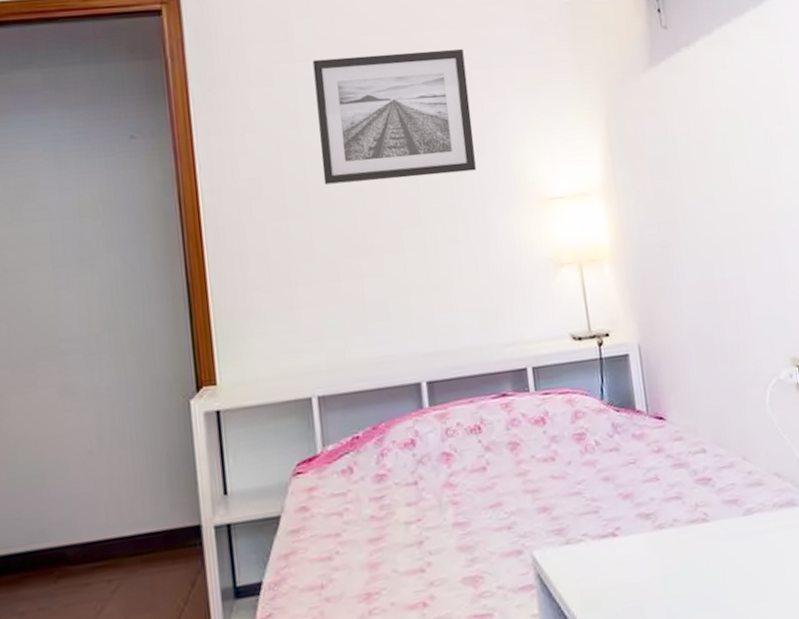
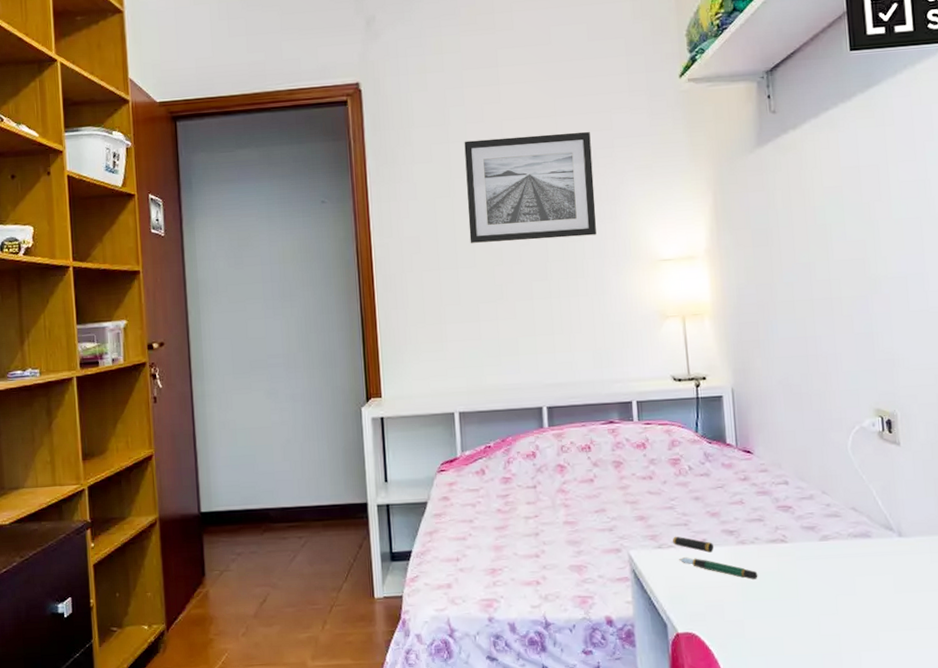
pen: none [582,527,680,570] -> present [673,536,758,580]

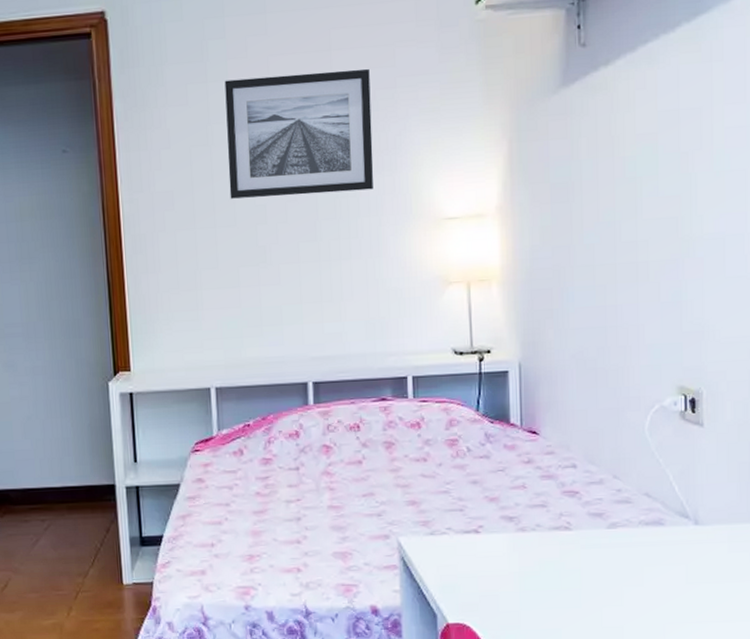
pen: present [673,536,758,580] -> none [447,522,538,569]

